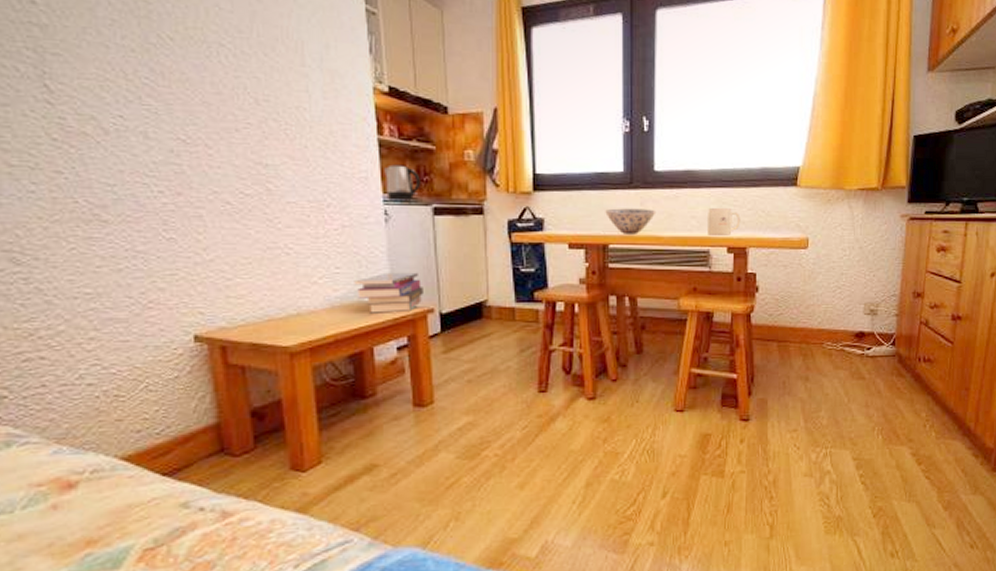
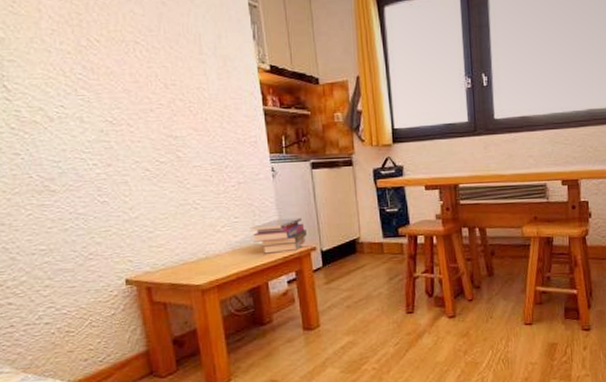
kettle: present [384,164,421,201] -> none [270,129,300,159]
bowl: present [605,208,657,236] -> none [454,151,498,176]
mug: present [706,207,741,235] -> none [542,146,572,171]

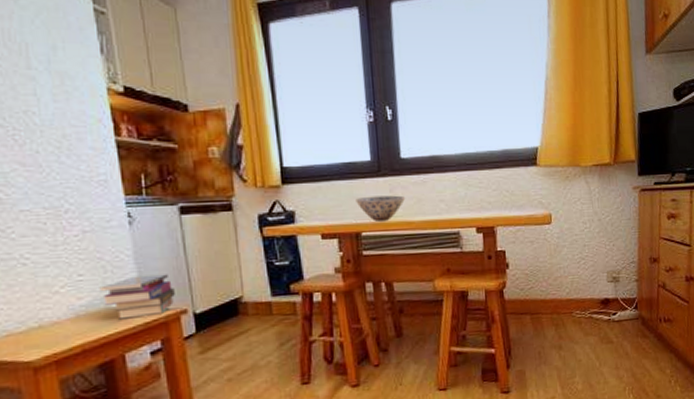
bowl: none [454,151,498,176] -> present [355,195,406,223]

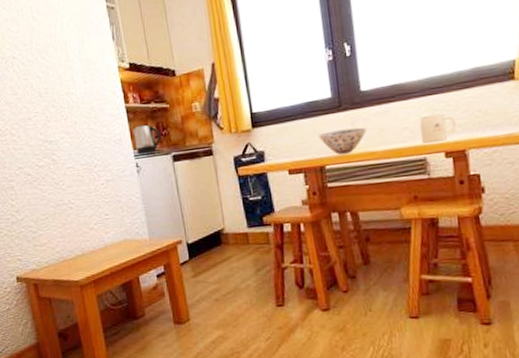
books: present [99,274,175,319] -> none [119,211,172,249]
kettle: none [124,165,165,202] -> present [132,124,161,155]
mug: none [454,189,487,217] -> present [419,113,457,143]

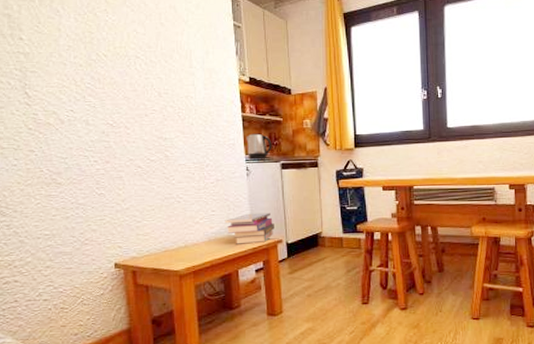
books: none [119,211,172,249] -> present [225,212,274,244]
bowl: present [318,127,368,155] -> none [410,157,451,179]
mug: present [419,113,457,143] -> none [491,153,519,176]

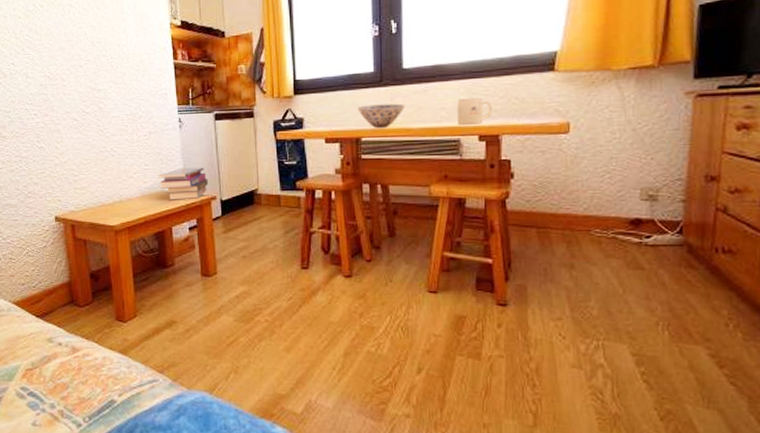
kettle: present [246,133,272,160] -> none [178,81,205,110]
bowl: none [410,157,451,179] -> present [357,103,406,129]
mug: none [491,153,519,176] -> present [456,97,492,125]

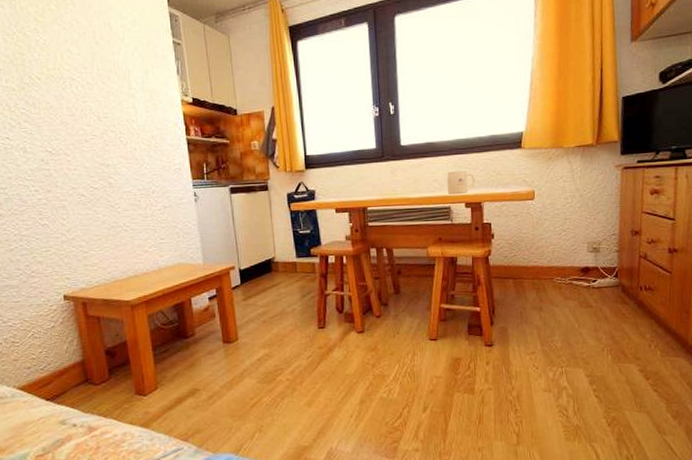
books: present [158,167,208,200] -> none [174,239,226,272]
bowl: present [357,103,406,129] -> none [363,176,405,199]

